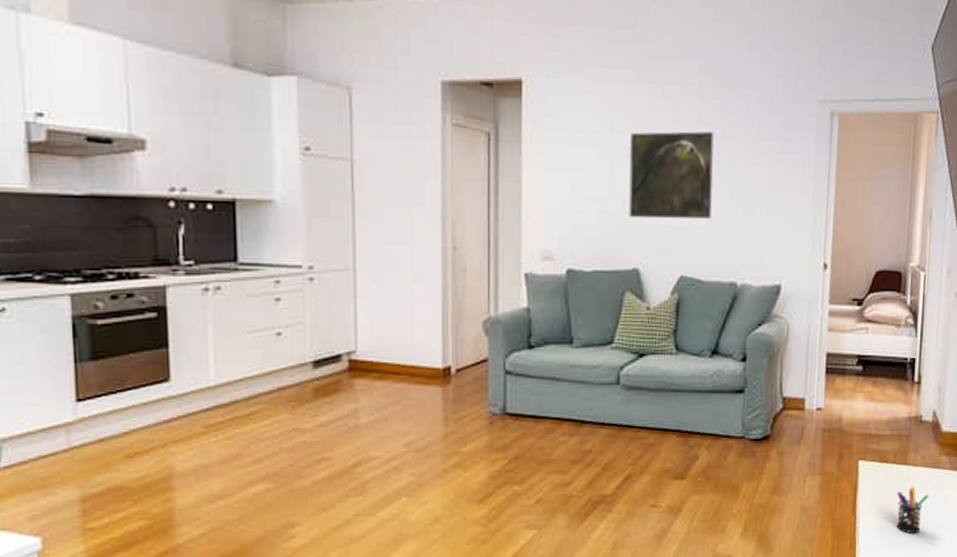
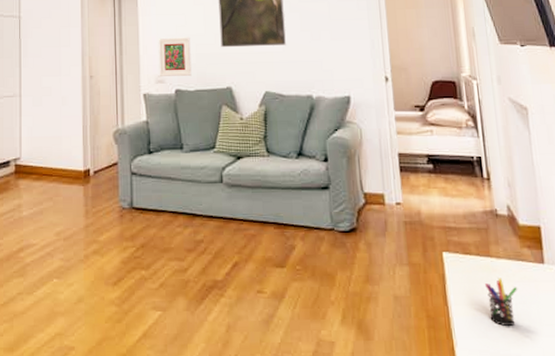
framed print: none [546,200,590,254] -> present [158,37,192,77]

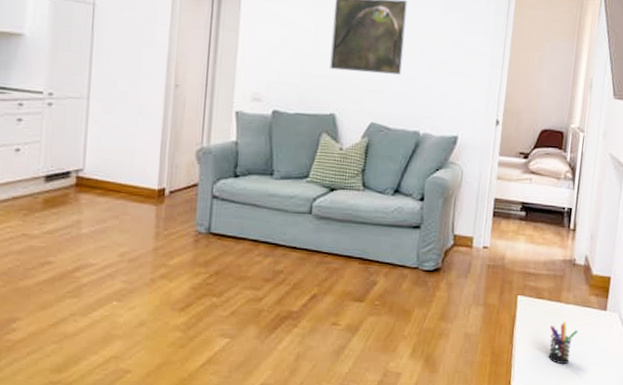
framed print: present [158,37,192,77] -> none [256,50,297,98]

